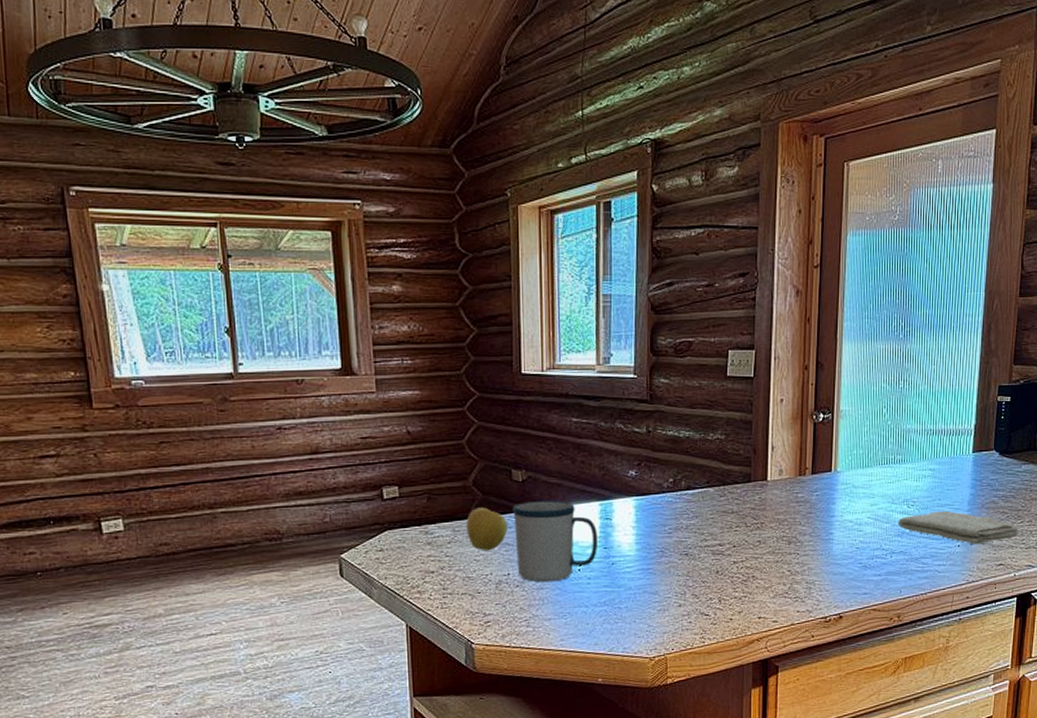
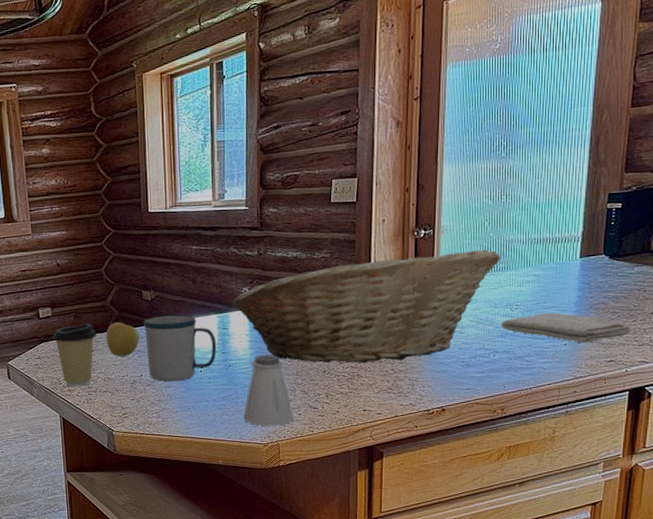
coffee cup: none [399,507,455,588] -> present [52,323,97,387]
fruit basket: none [616,437,899,563] -> present [232,248,502,364]
saltshaker: none [627,551,683,637] -> present [243,354,293,427]

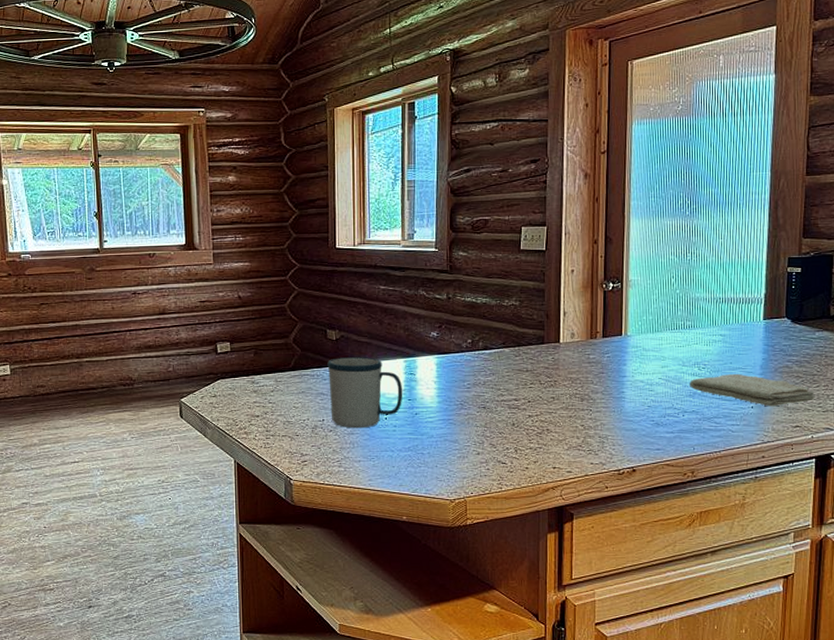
coffee cup: present [52,323,97,387] -> none [230,361,278,430]
apple: present [106,322,140,357] -> none [287,362,323,400]
fruit basket: present [232,248,502,364] -> none [419,305,688,418]
saltshaker: present [243,354,293,427] -> none [429,403,481,481]

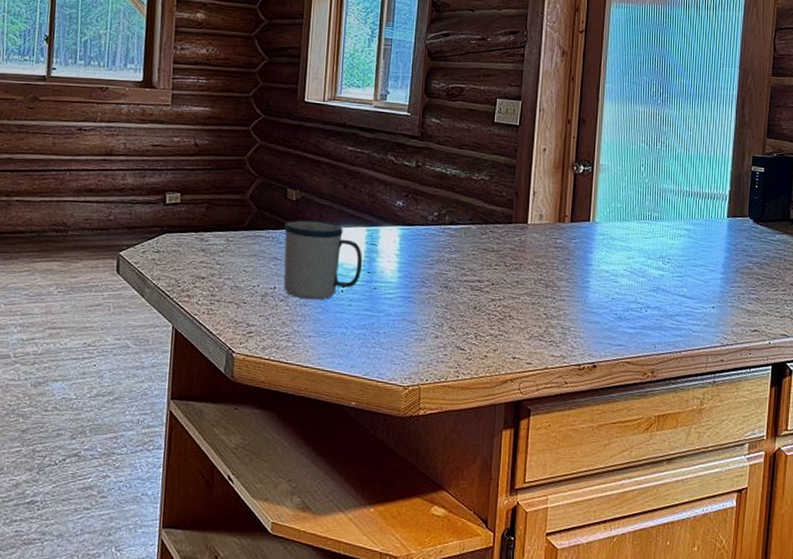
washcloth: present [689,373,815,407] -> none [654,270,773,309]

